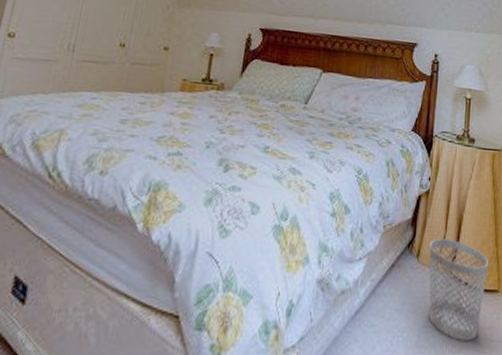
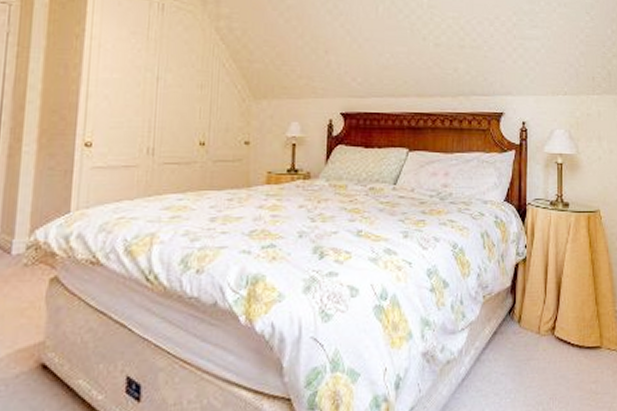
wastebasket: present [429,238,488,340] -> none [531,302,589,396]

